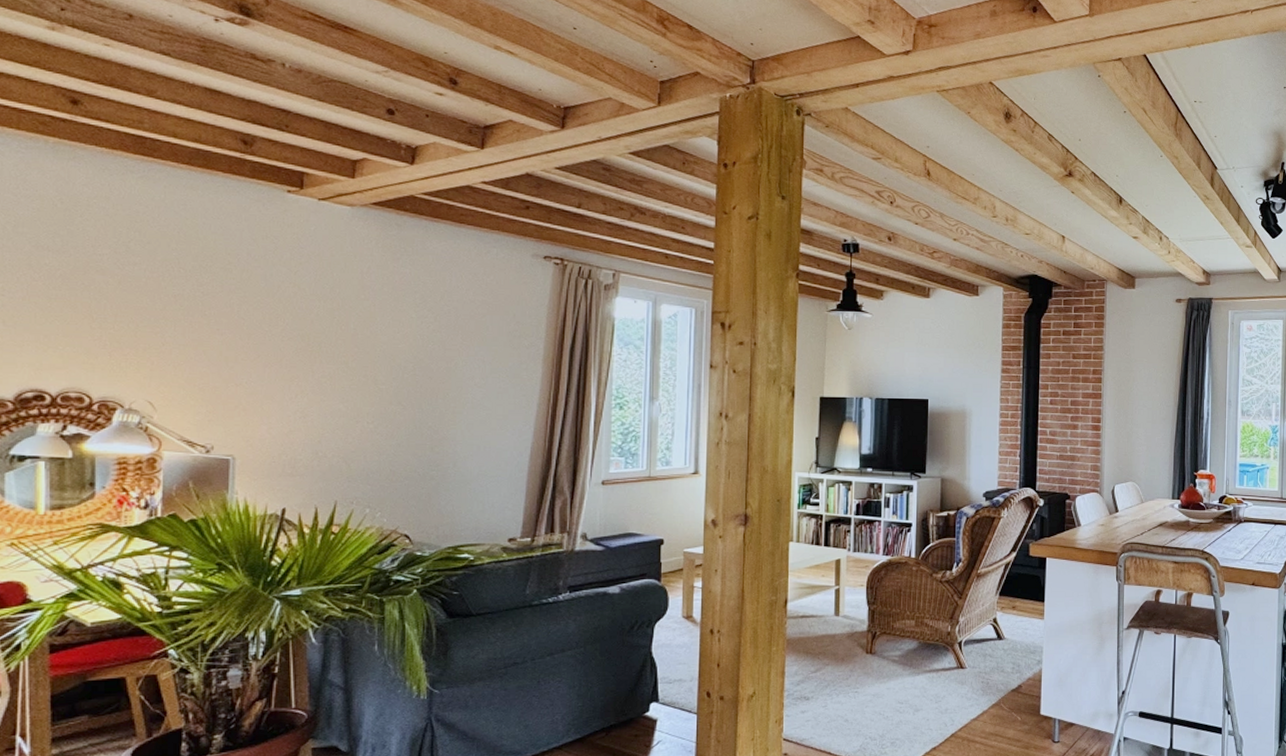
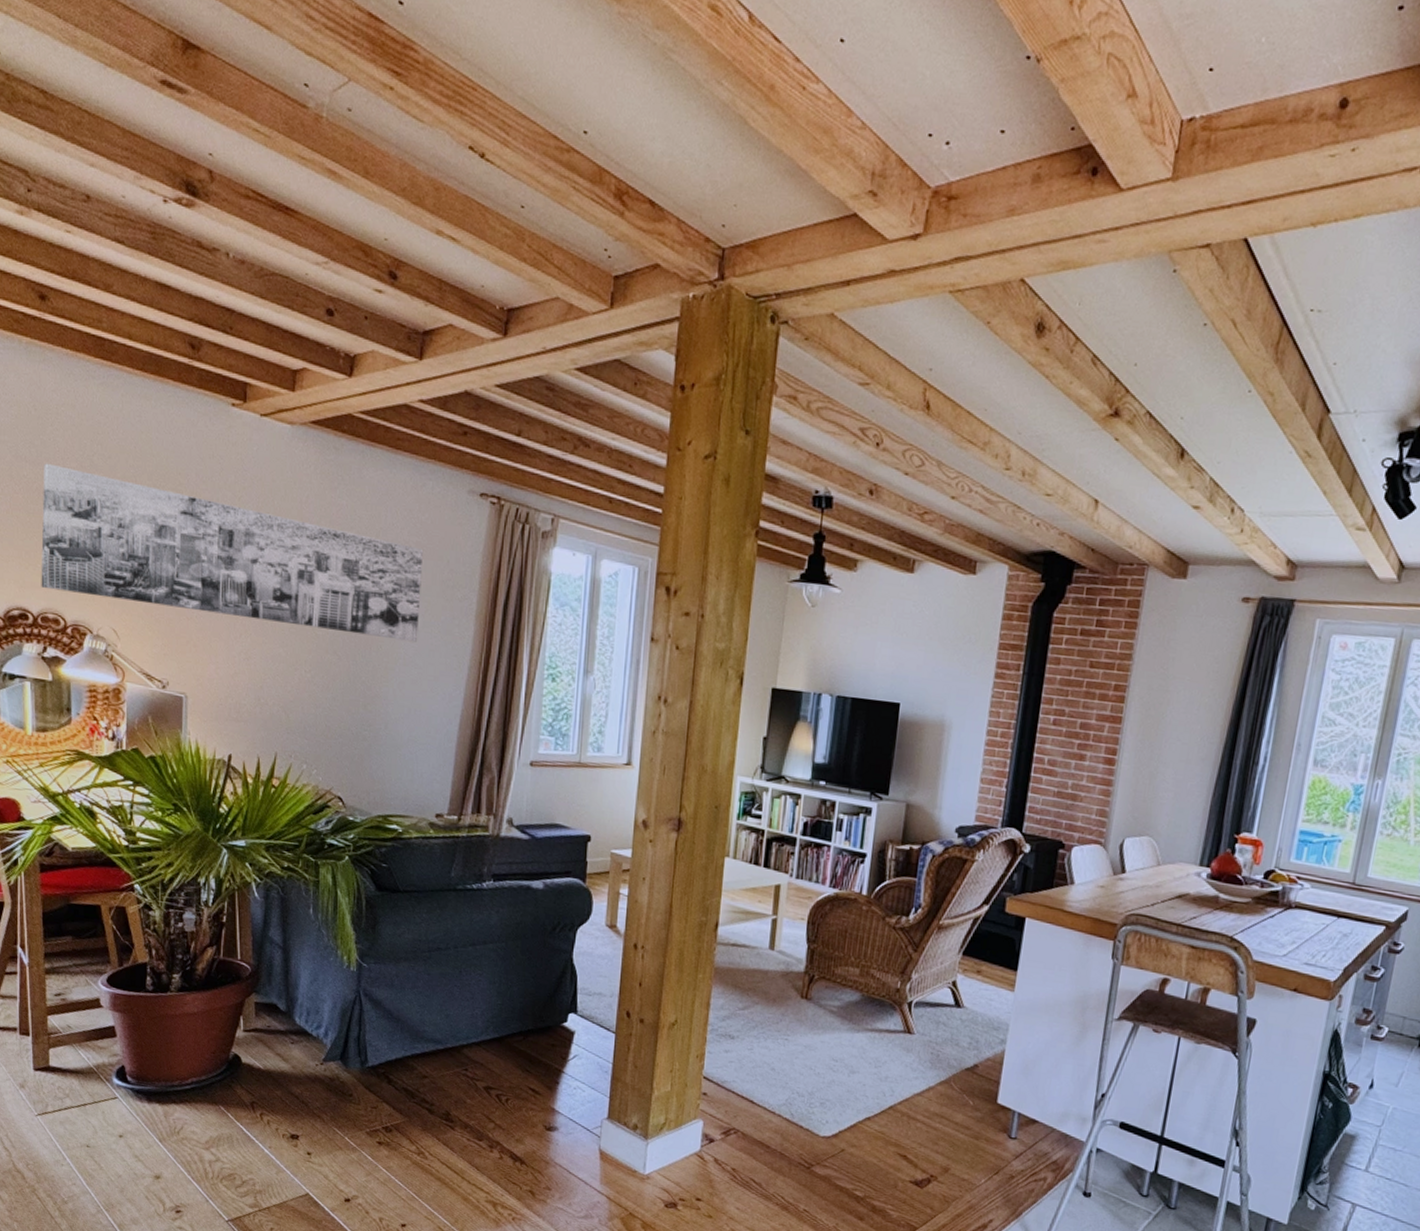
wall art: none [62,251,490,387] -> present [41,463,424,642]

